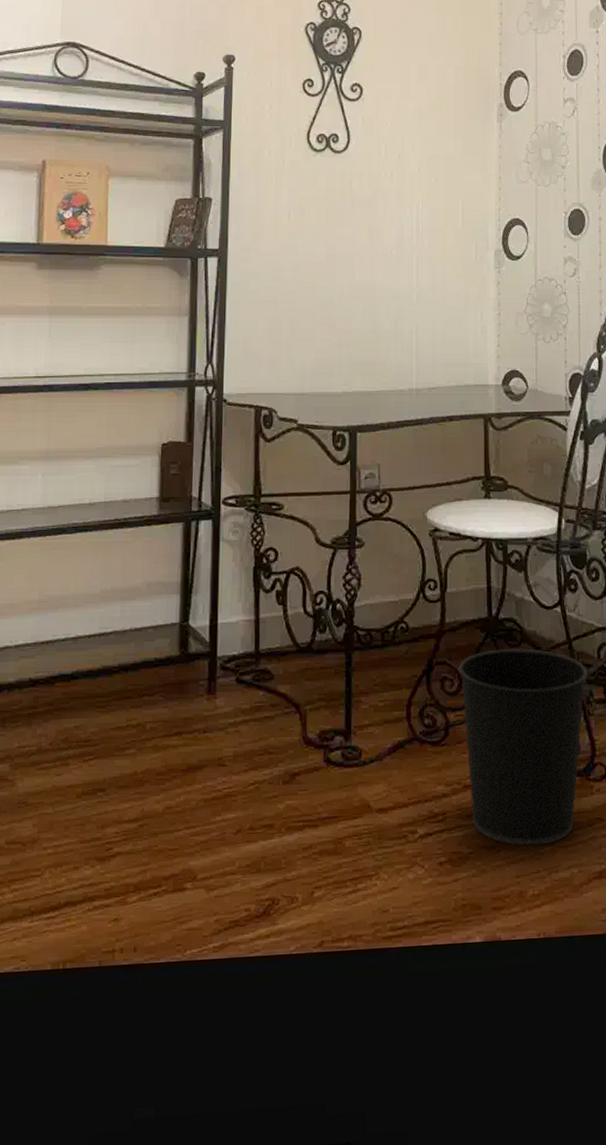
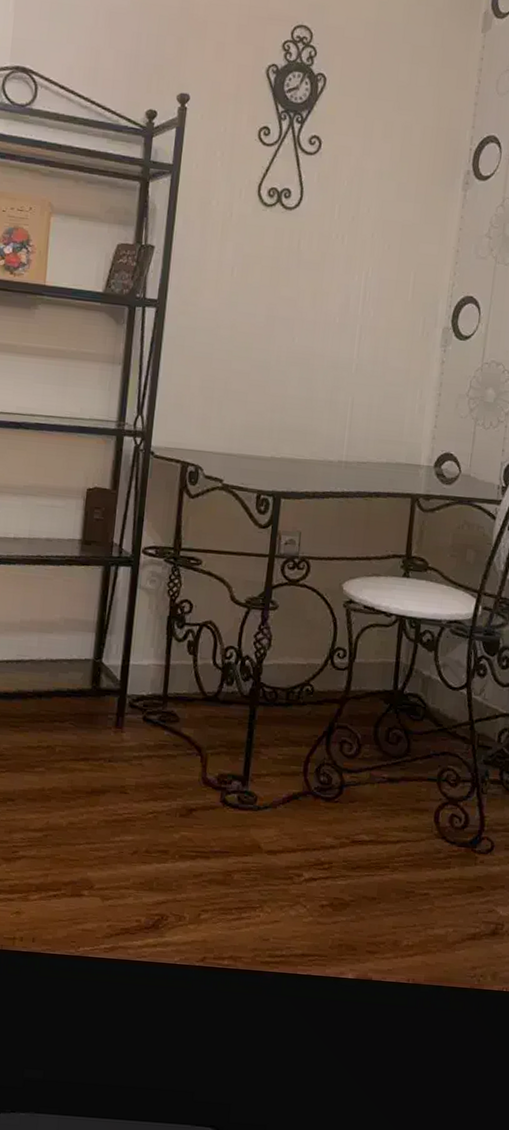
wastebasket: present [458,648,587,846] -> none [356,721,486,904]

